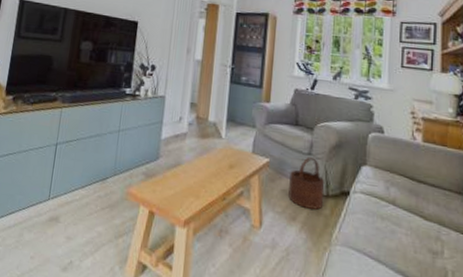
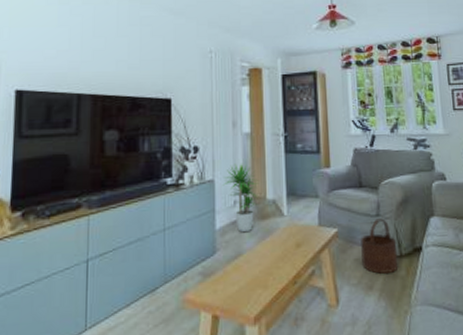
potted plant: none [172,85,204,146] -> present [223,163,260,232]

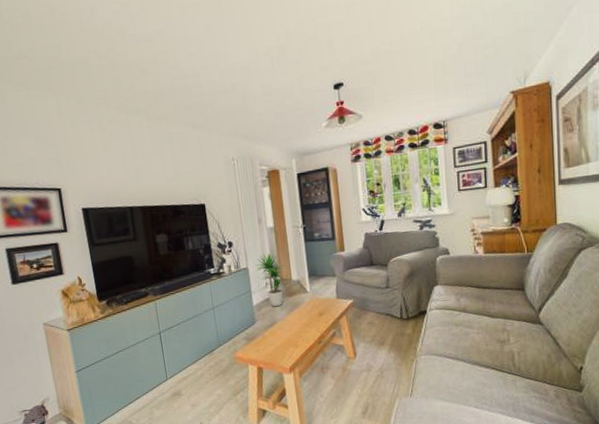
wooden bucket: present [361,218,399,274] -> none [373,289,406,333]

